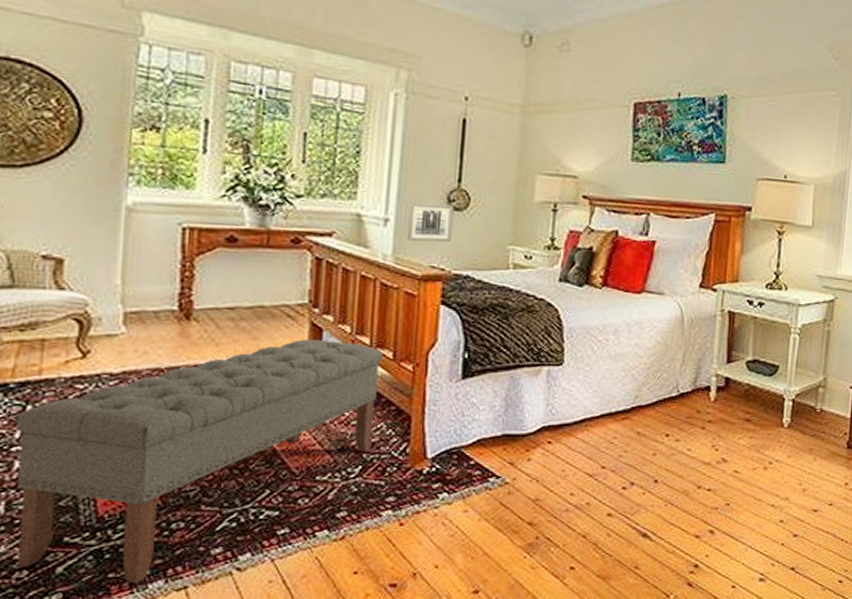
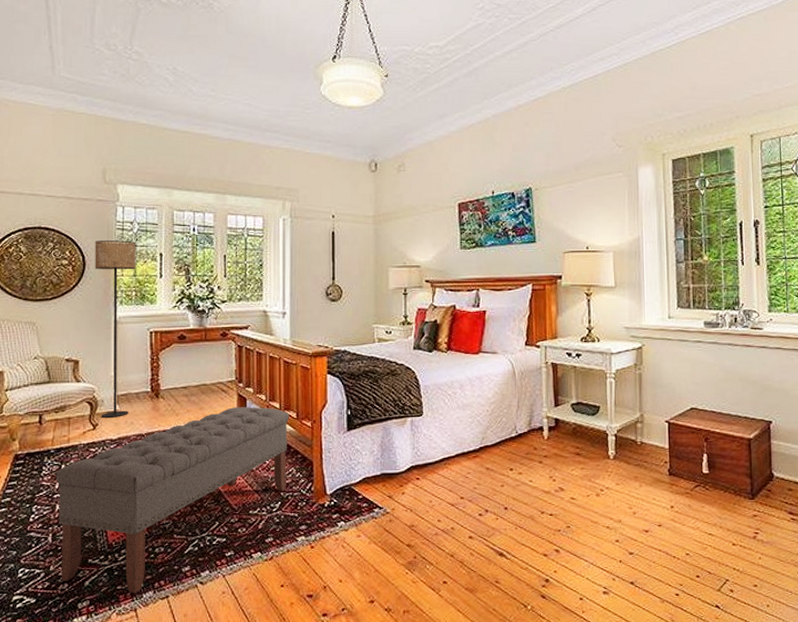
floor lamp: none [97,89,168,343] -> present [95,240,136,418]
wall art: present [406,202,454,243] -> none [299,298,331,327]

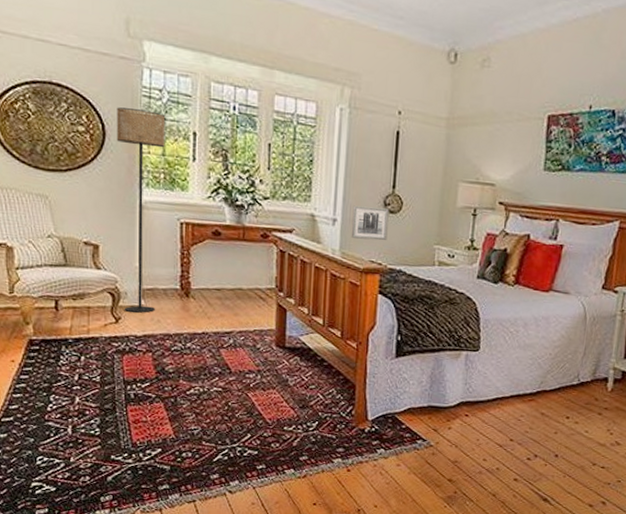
bench: present [56,407,289,593] -> none [74,317,333,494]
wall art: none [299,298,331,327] -> present [351,205,389,241]

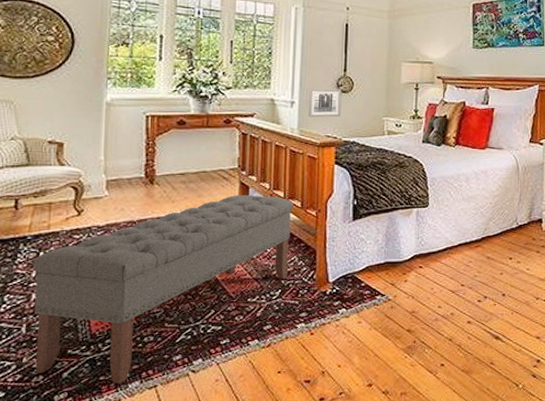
bench: none [74,317,333,494] -> present [32,195,294,384]
floor lamp: present [116,107,166,313] -> none [85,18,134,203]

